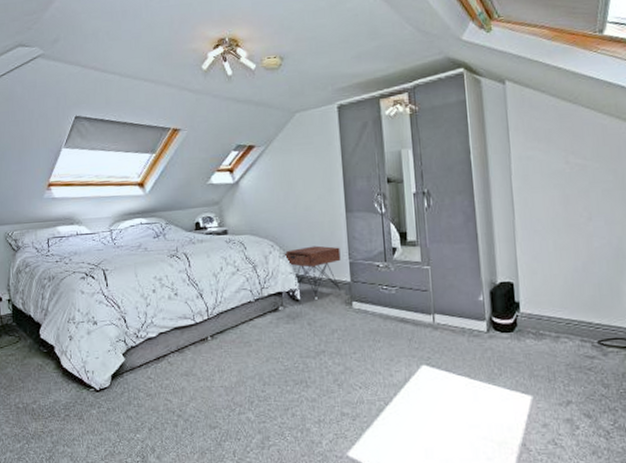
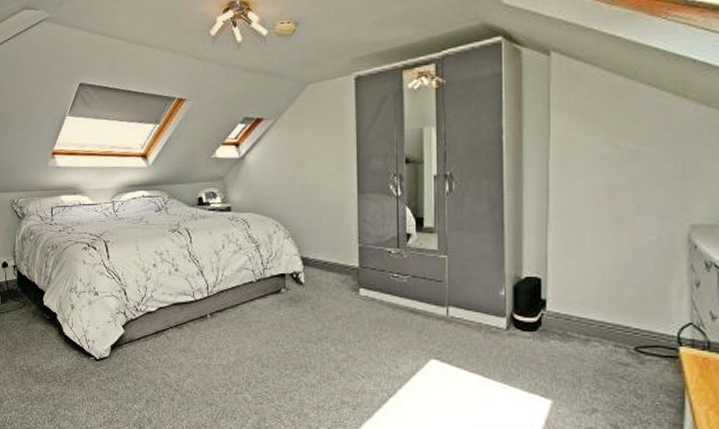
nightstand: present [282,245,342,297] -> none [287,227,349,281]

